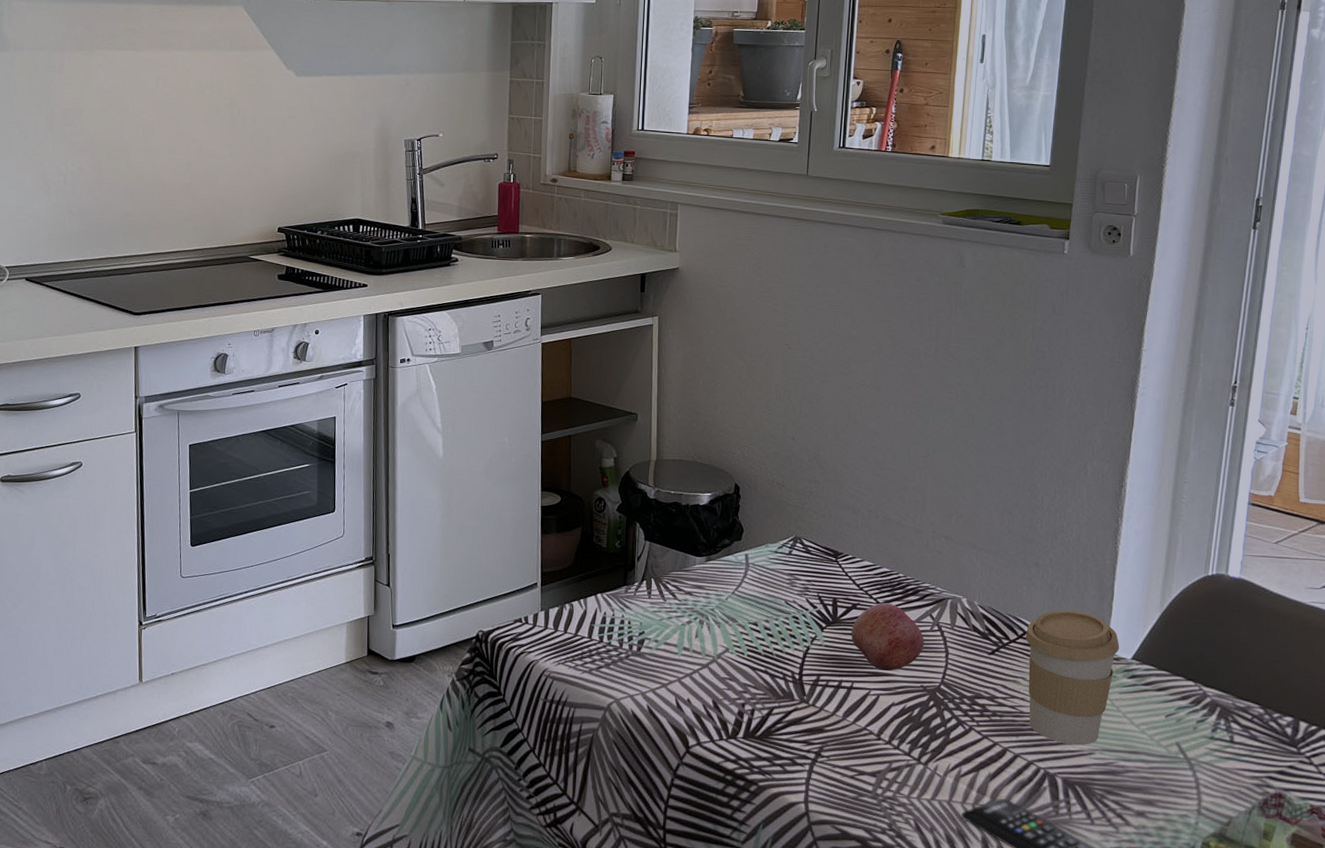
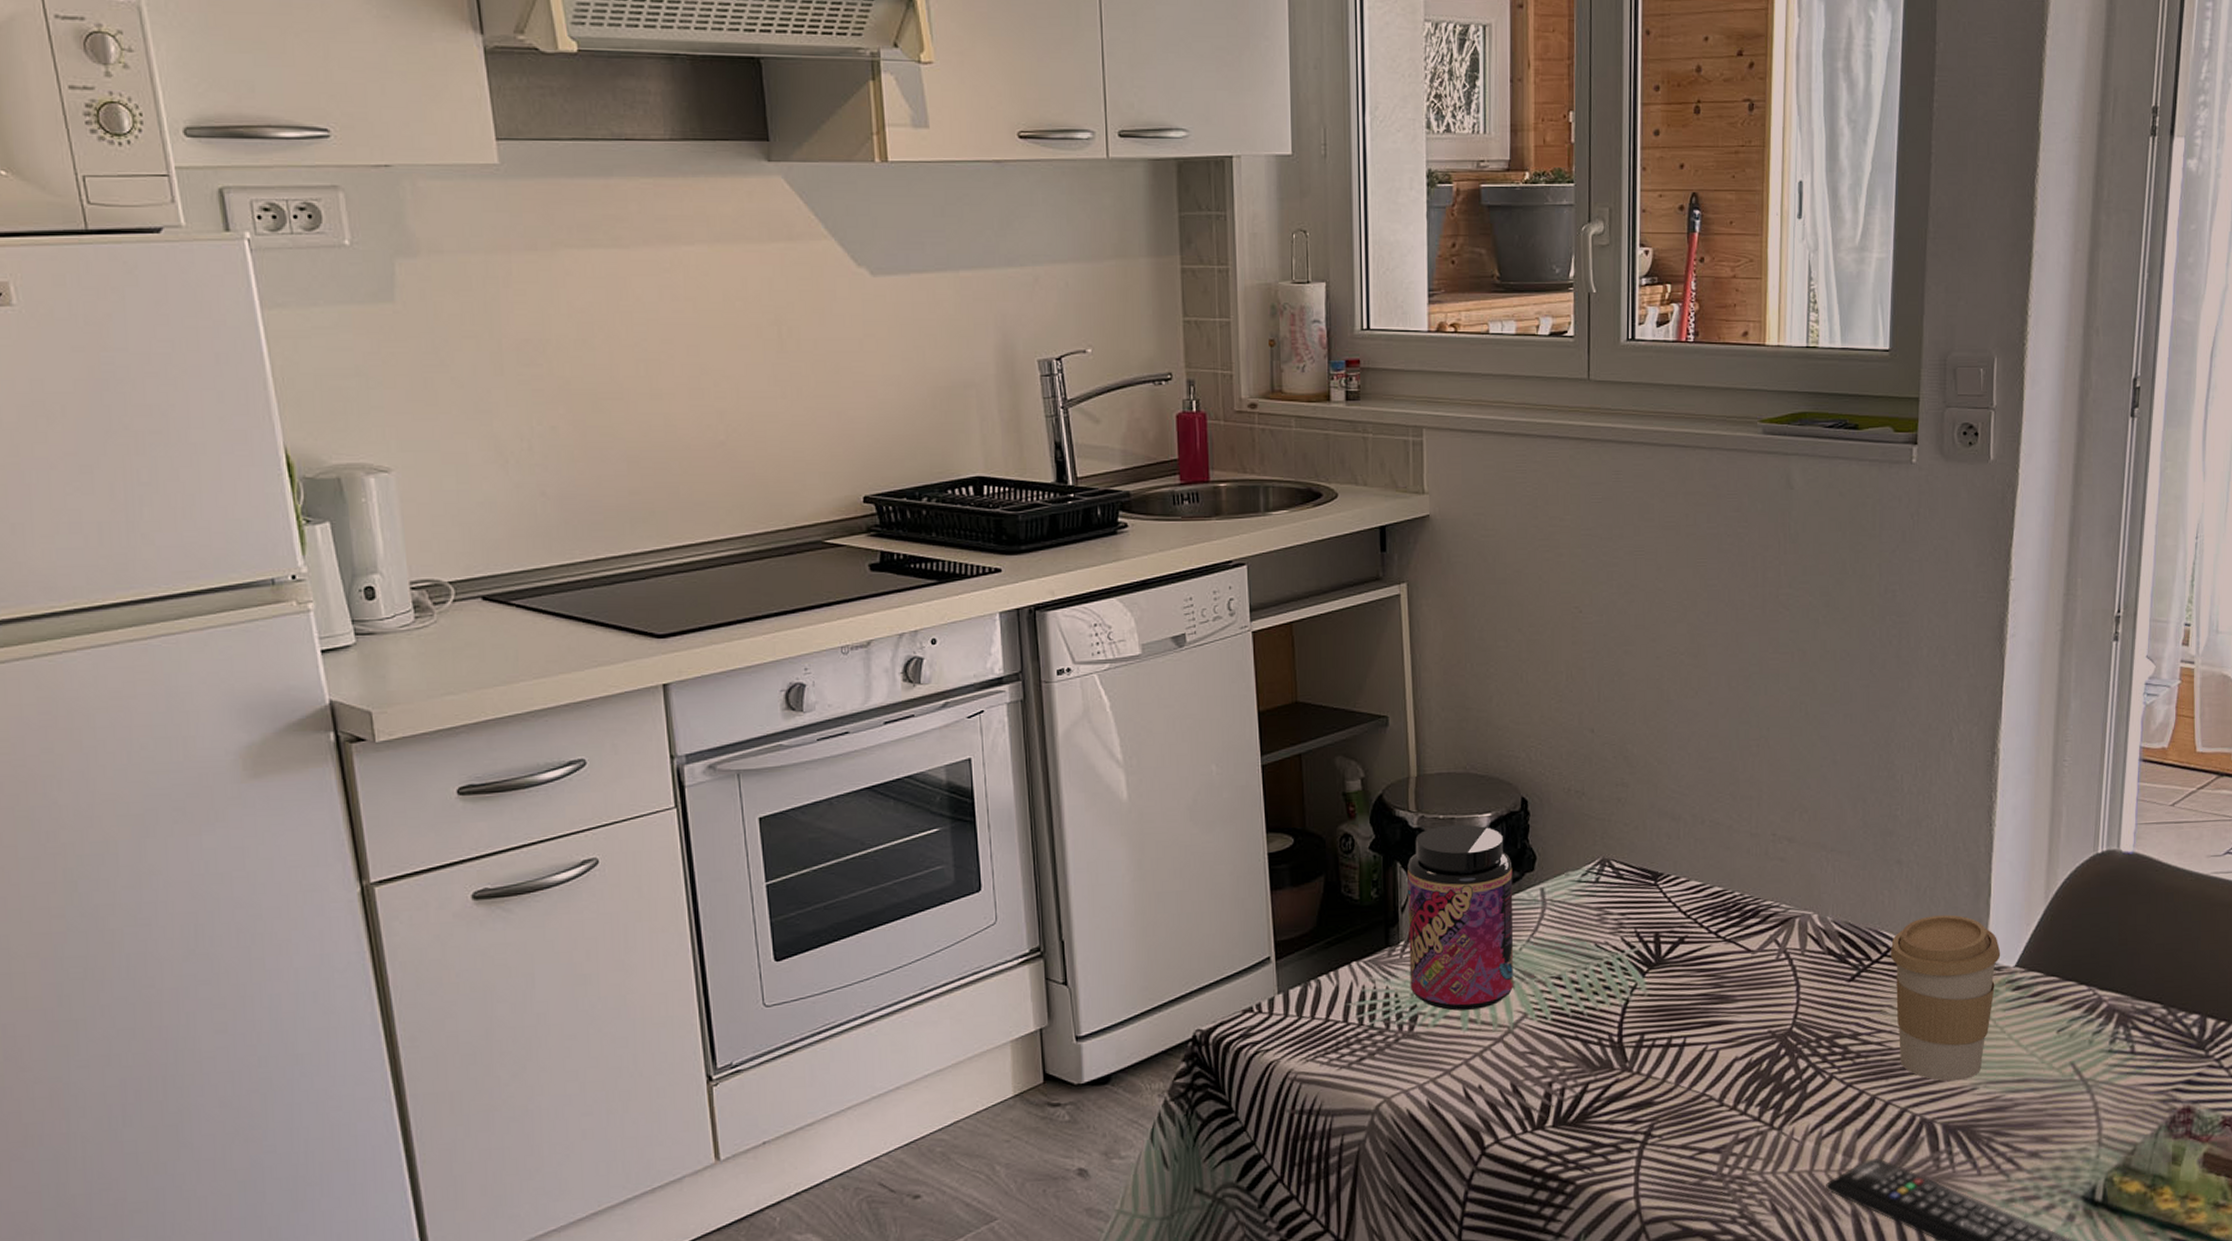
jar: none [640,499,725,641] -> present [1407,824,1514,1011]
fruit: present [851,603,925,671] -> none [1680,931,1770,1018]

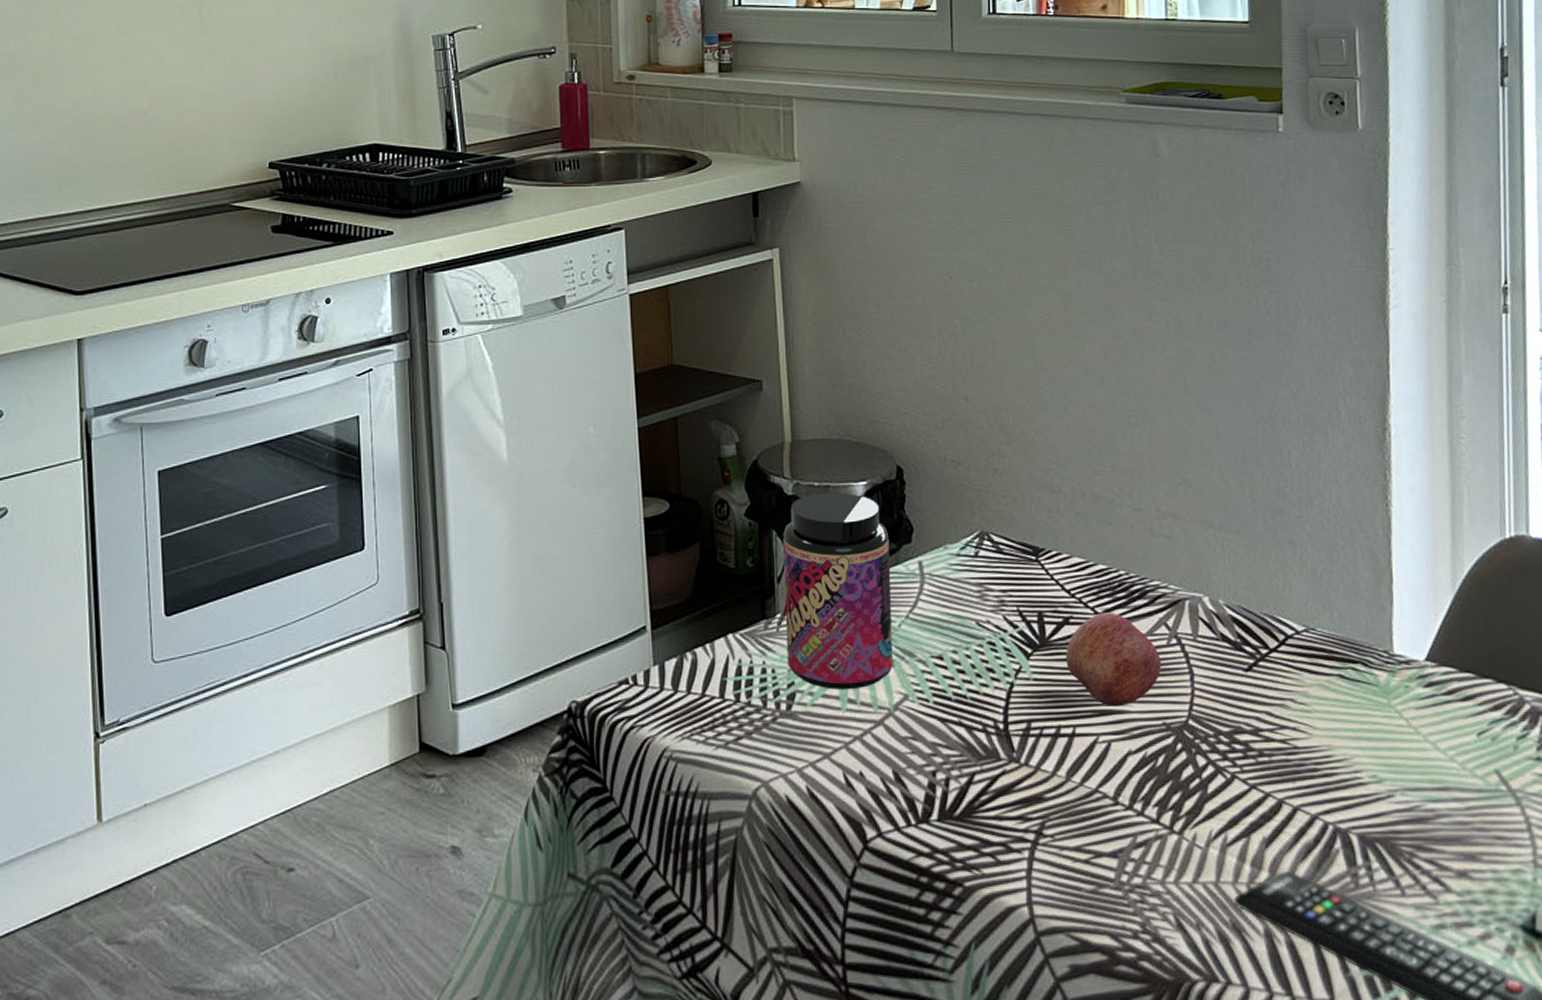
fruit: none [1680,931,1770,1018] -> present [1066,612,1162,706]
coffee cup: present [1890,914,2001,1082] -> none [1288,601,1409,787]

